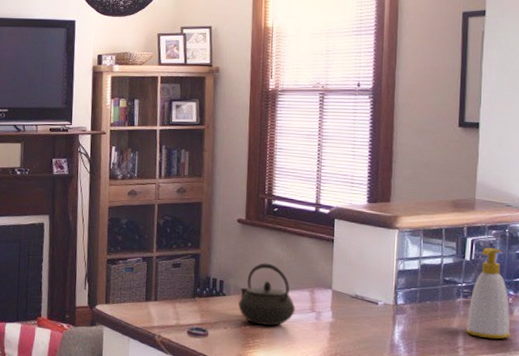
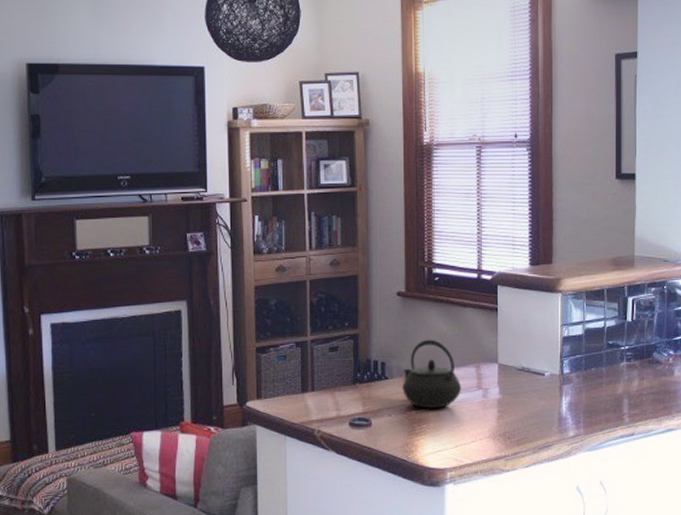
soap bottle: present [465,247,510,340] -> none [630,306,672,403]

